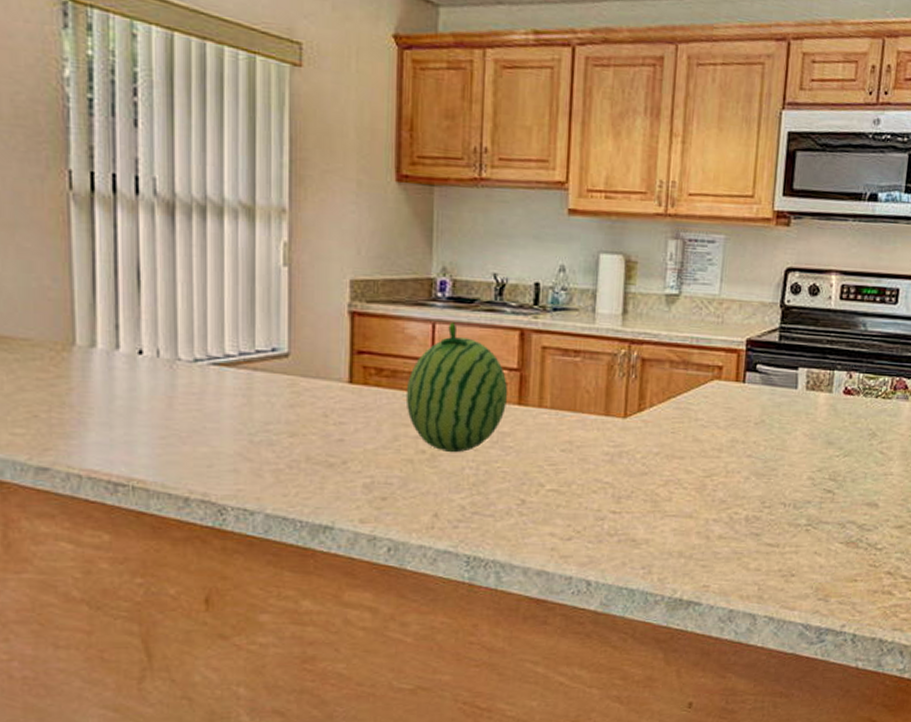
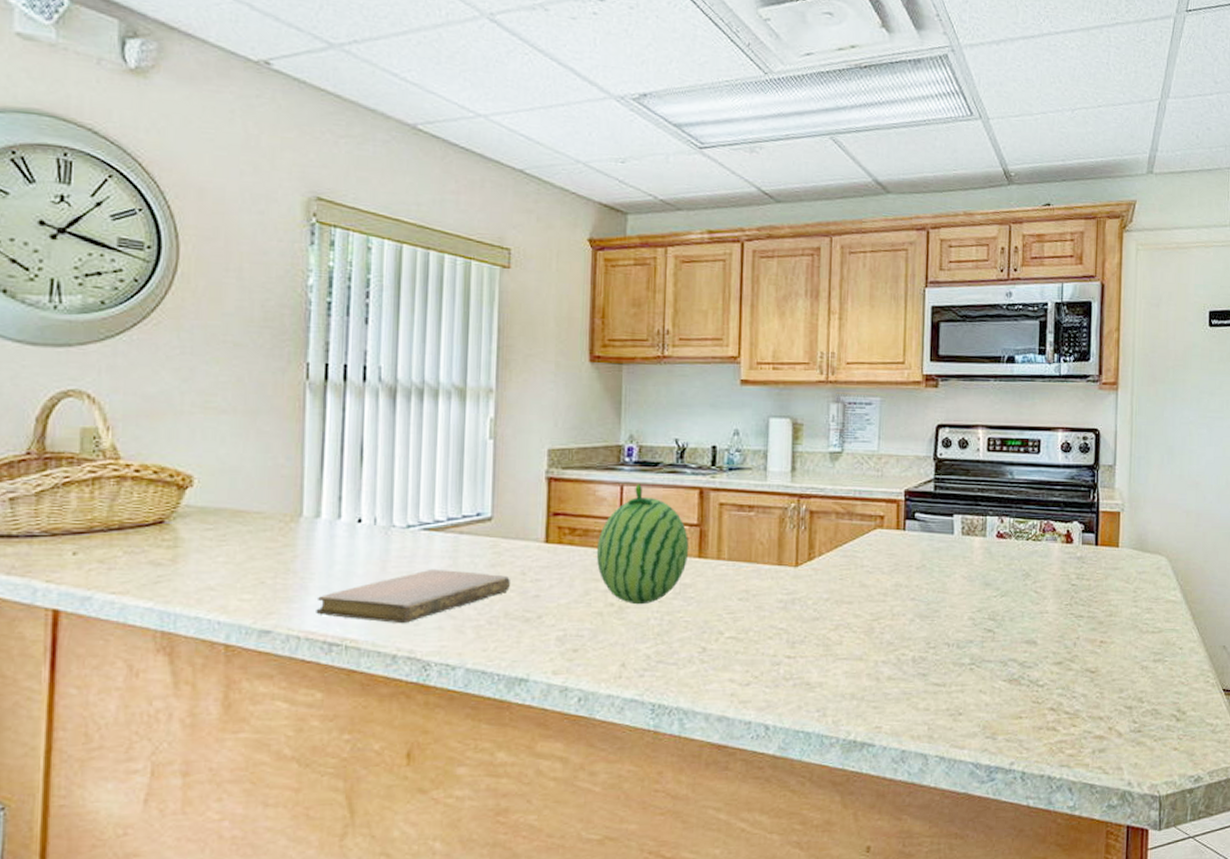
notebook: none [97,407,311,466] -> present [316,568,510,624]

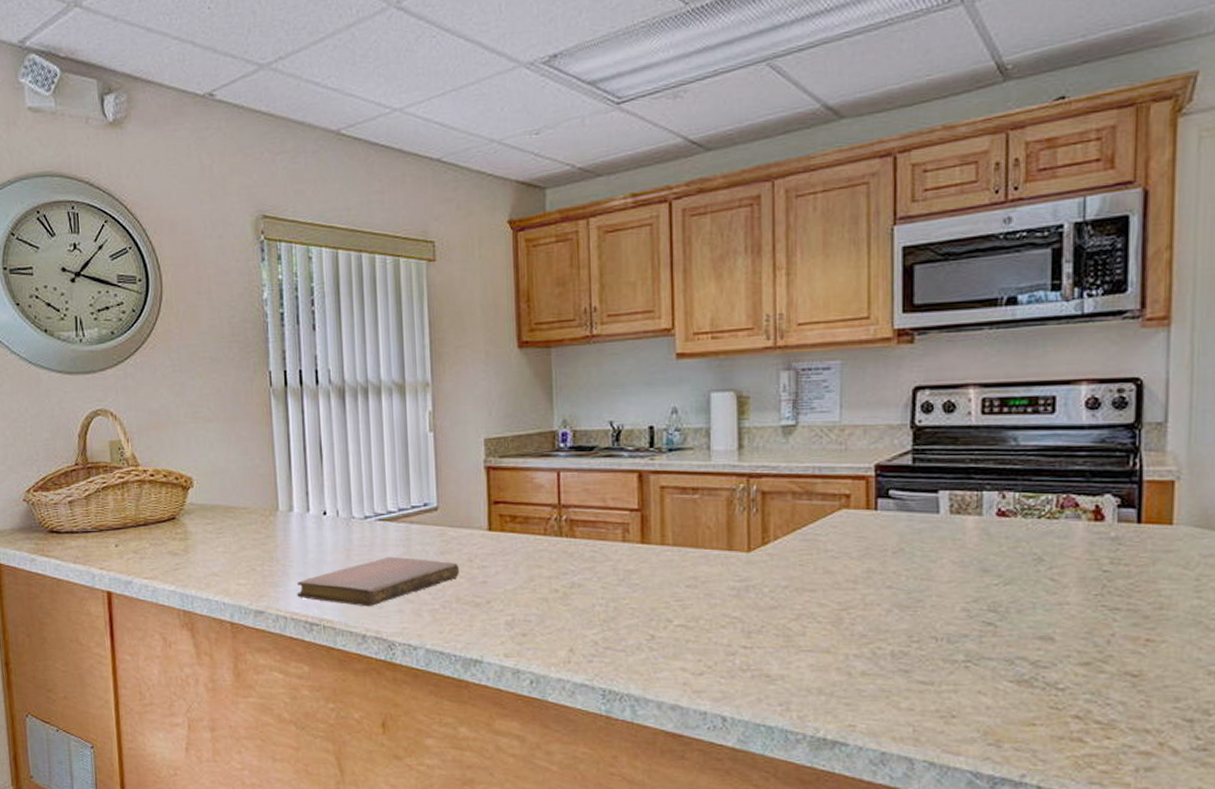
fruit: present [596,484,689,605] -> none [537,470,631,591]

